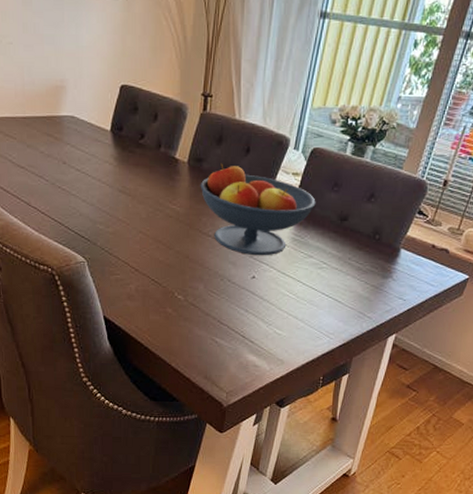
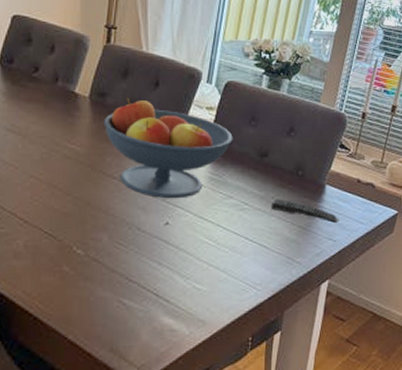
remote control: none [347,259,411,285] -> present [270,198,339,224]

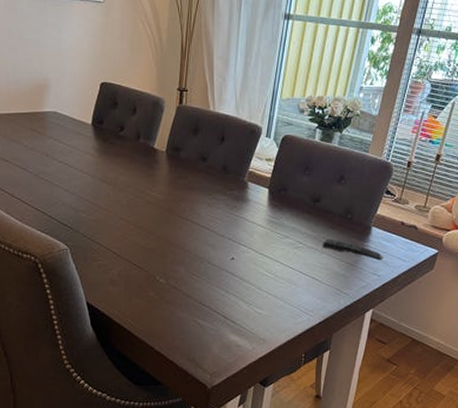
fruit bowl: present [103,98,233,199] -> none [178,151,289,238]

